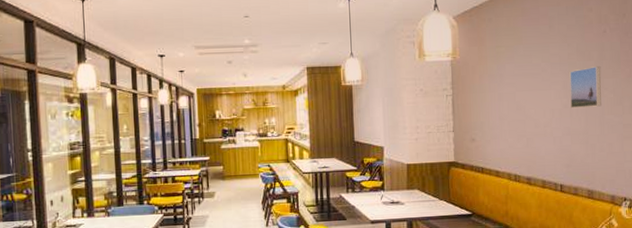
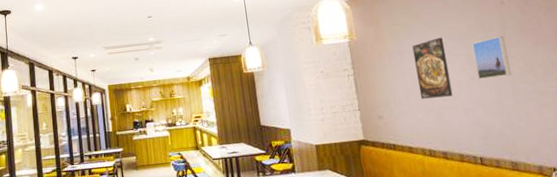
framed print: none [512,63,545,124] -> present [412,37,453,99]

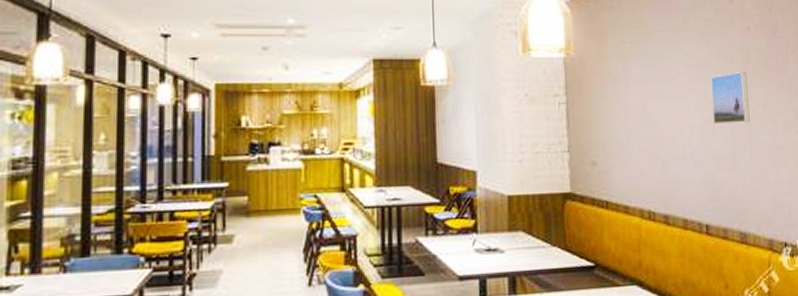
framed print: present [412,37,453,99] -> none [641,65,683,144]

